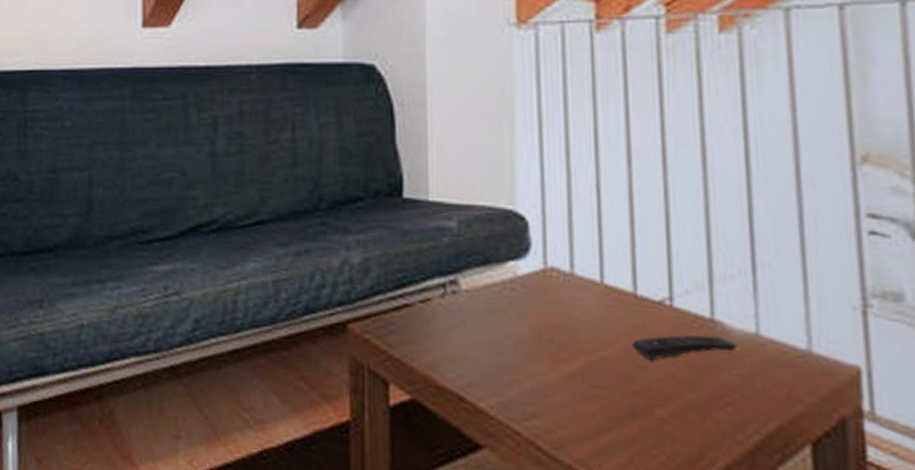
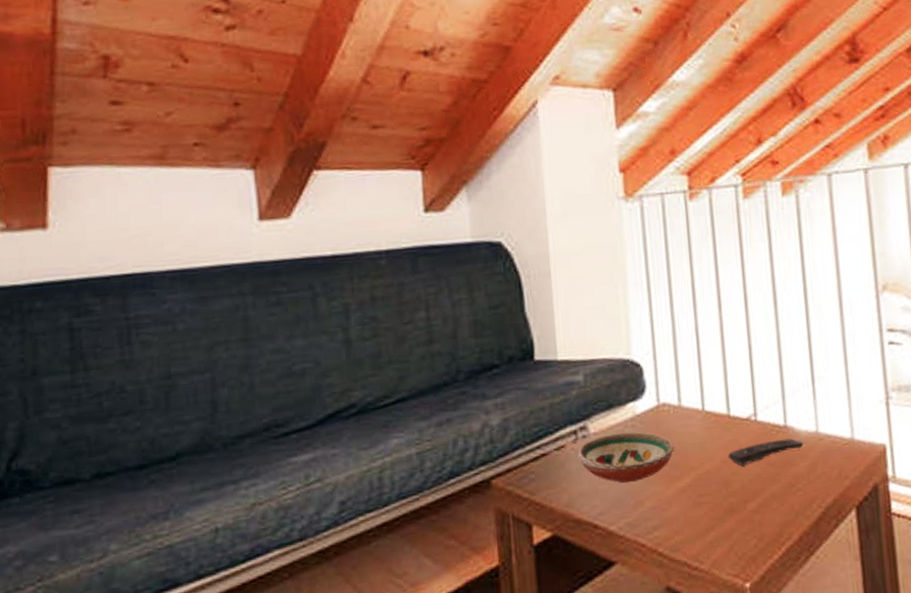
decorative bowl: none [445,294,564,356] -> present [577,432,675,483]

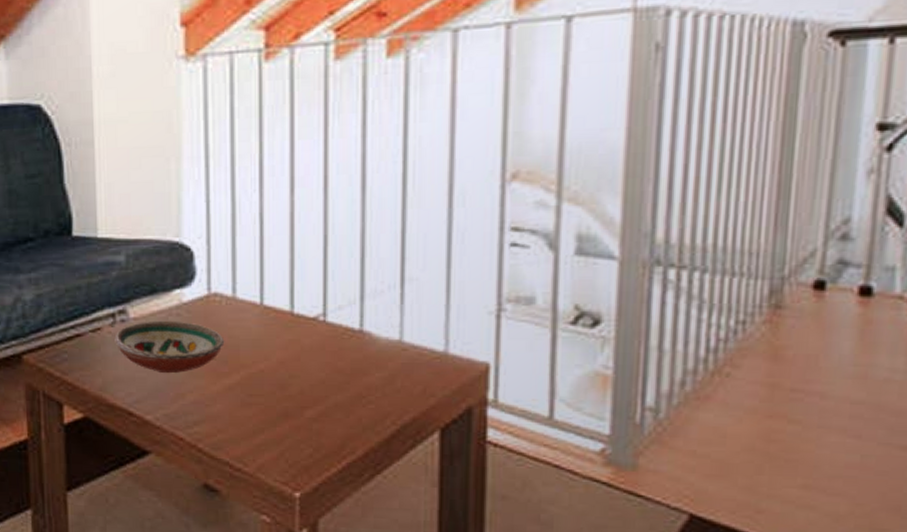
remote control: present [728,438,804,467] -> none [287,345,382,370]

